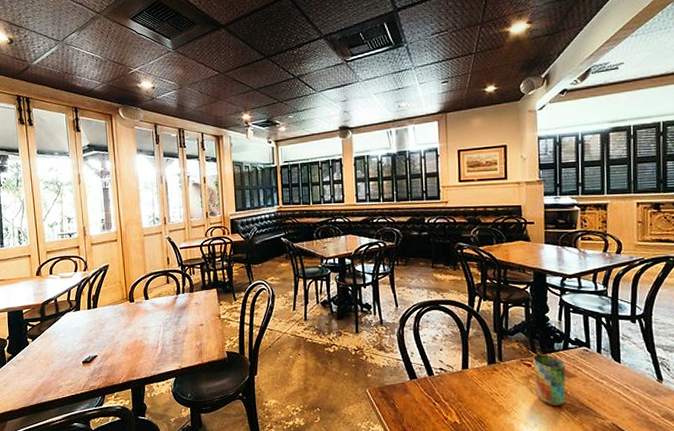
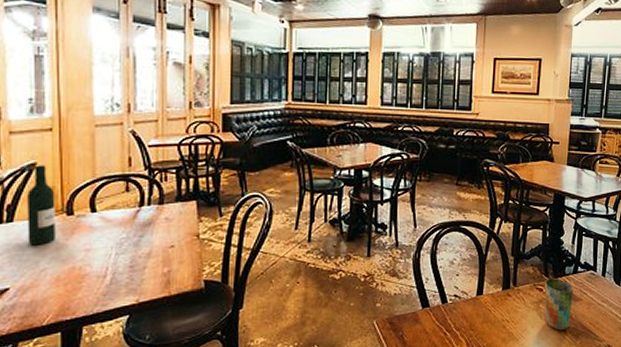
wine bottle: none [104,266,124,324] -> present [27,165,55,245]

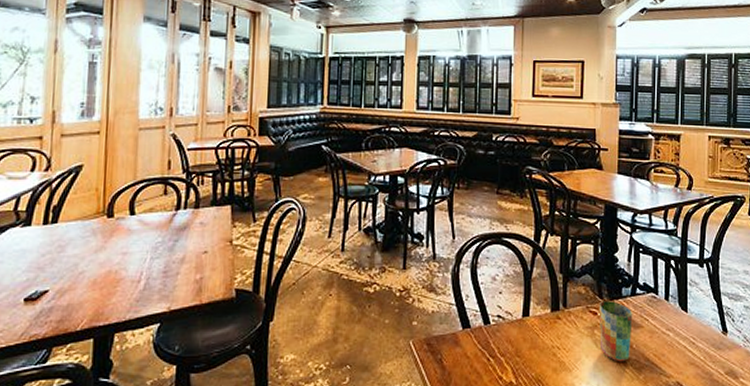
wine bottle: present [27,165,55,245] -> none [69,167,98,247]

